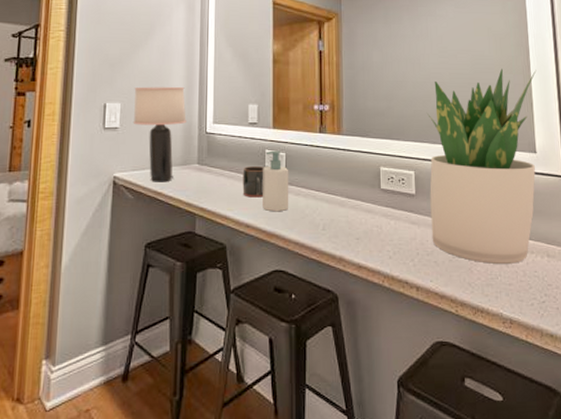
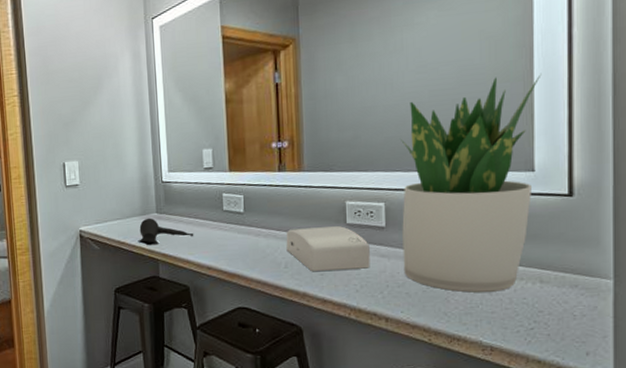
table lamp: present [133,86,187,182] -> none [89,138,142,233]
hair dryer: none [175,168,235,198] -> present [138,218,194,246]
mug: present [242,166,264,198] -> none [201,210,224,241]
soap bottle: present [263,150,289,212] -> none [221,193,250,254]
tissue dispenser: none [324,190,402,236] -> present [286,226,370,272]

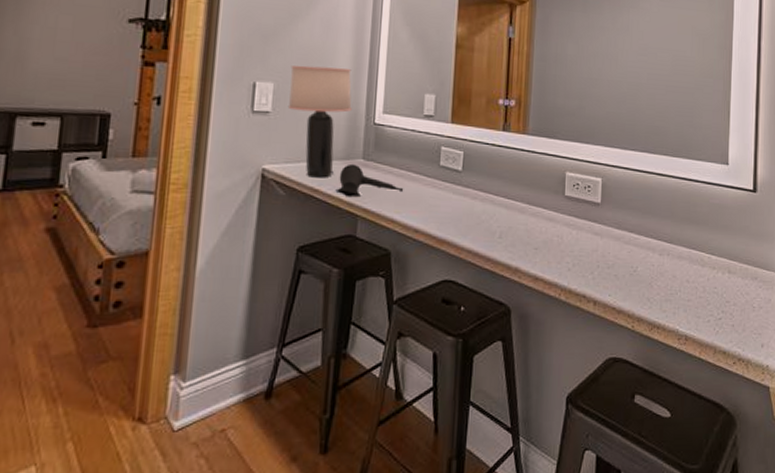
table lamp: none [89,138,142,233] -> present [287,65,352,178]
tissue dispenser: present [286,226,370,272] -> none [502,195,585,246]
planter: present [401,73,542,293] -> none [614,72,737,279]

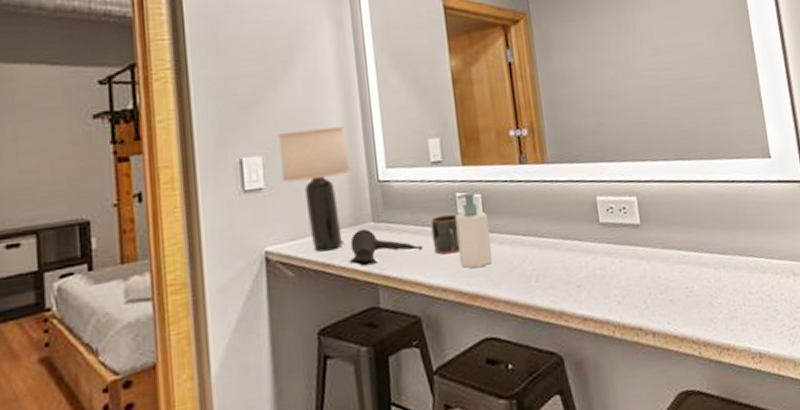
mug: none [412,164,439,200] -> present [430,214,461,255]
soap bottle: none [434,148,467,217] -> present [455,192,493,269]

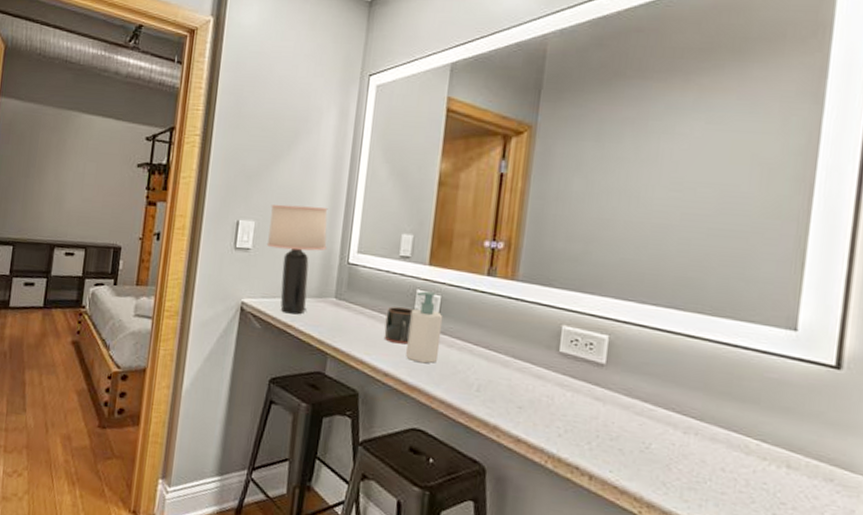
hair dryer: present [349,228,424,267] -> none [307,301,375,335]

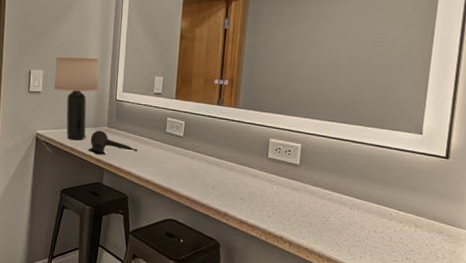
hair dryer: none [307,301,375,335] -> present [87,130,138,155]
mug: present [384,307,413,345] -> none [144,131,165,159]
soap bottle: present [406,291,443,364] -> none [161,118,187,172]

